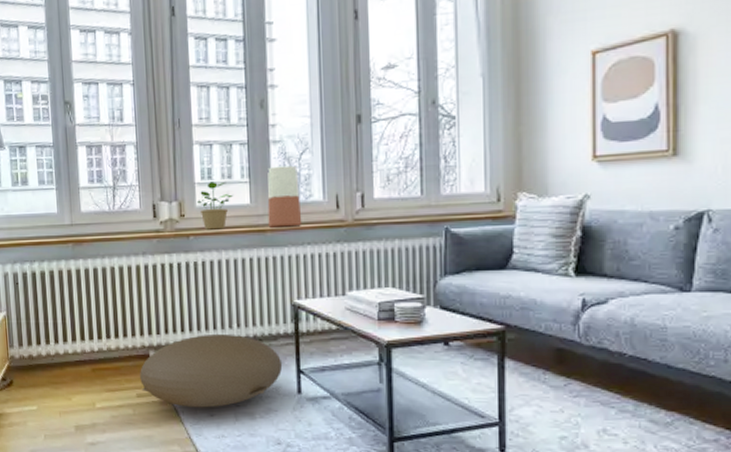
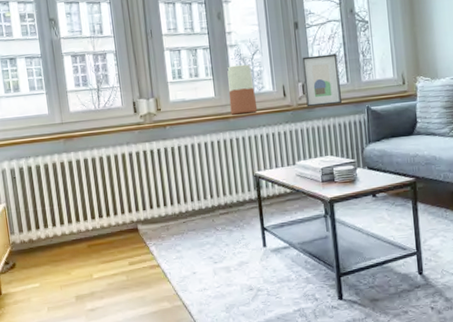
pouf: present [139,333,283,408] -> none [130,204,250,269]
potted plant: present [196,181,234,231] -> none [170,79,201,121]
picture frame: none [363,157,412,224] -> present [302,53,342,107]

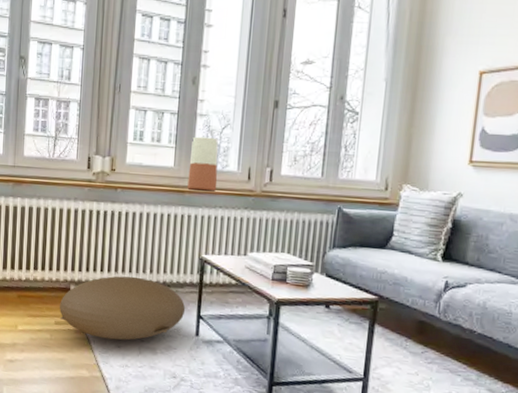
pouf: none [130,204,250,269] -> present [59,276,186,341]
picture frame: present [302,53,342,107] -> none [271,140,316,199]

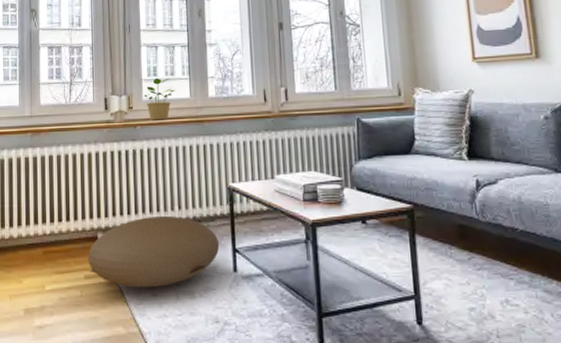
potted plant: none [127,143,160,187] -> present [143,78,176,122]
vase: present [187,136,218,193] -> none [204,64,235,120]

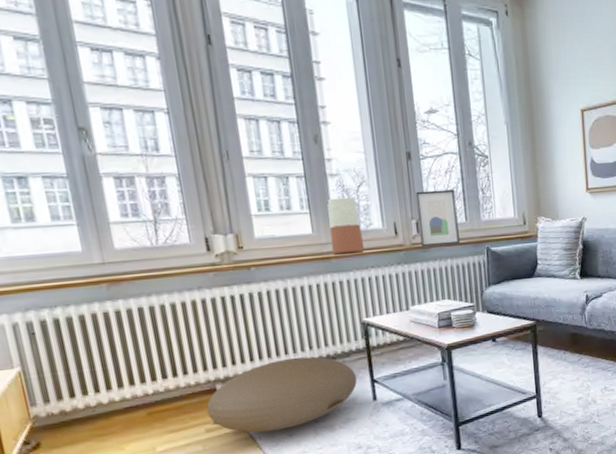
potted plant: present [143,78,176,122] -> none [255,212,295,262]
vase: none [204,64,235,120] -> present [327,197,365,256]
picture frame: none [286,58,328,115] -> present [415,189,460,247]

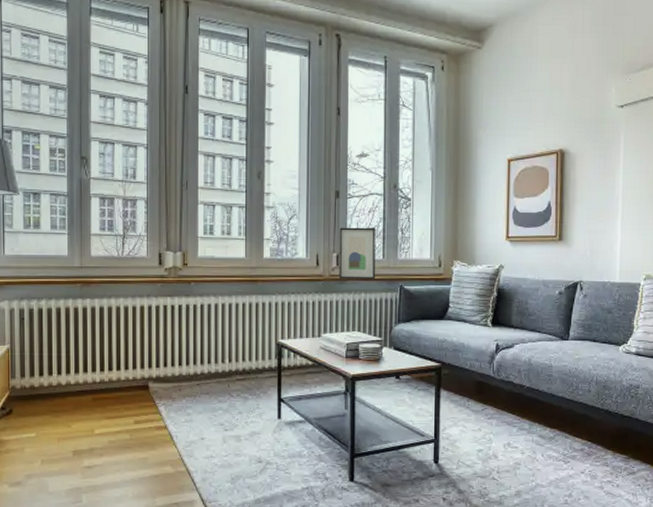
pouf: present [206,356,358,433] -> none [137,367,266,432]
vase: present [327,197,365,256] -> none [260,228,288,280]

